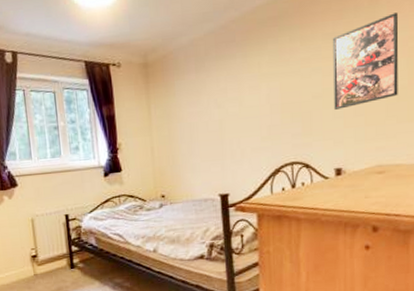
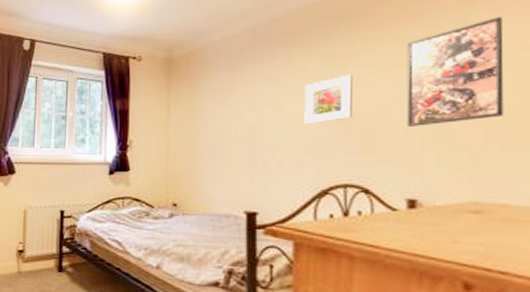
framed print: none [258,68,295,115] -> present [304,74,352,125]

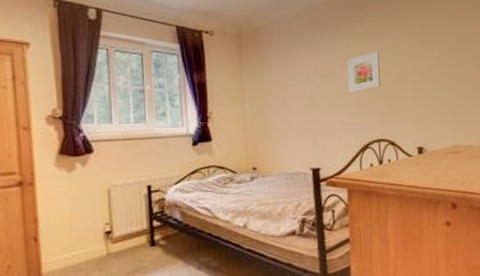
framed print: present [406,17,504,126] -> none [411,12,467,92]

